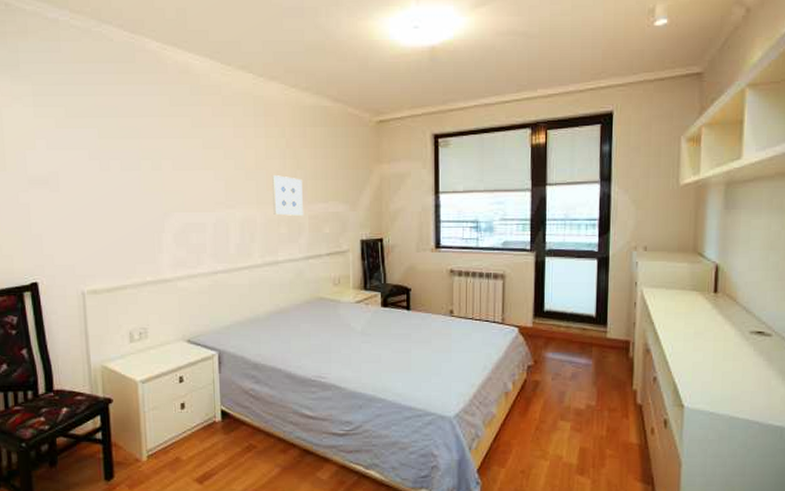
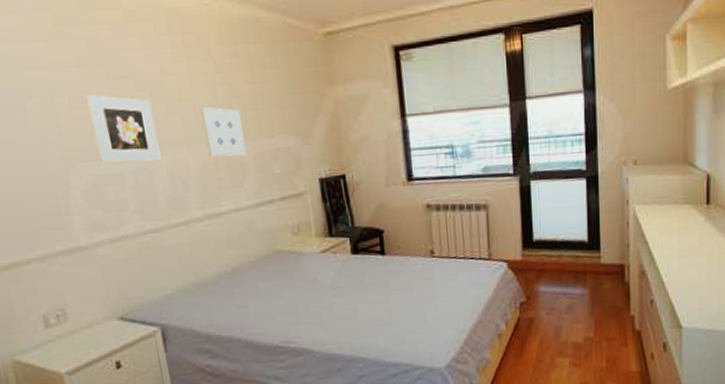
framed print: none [186,160,236,215] -> present [86,95,161,163]

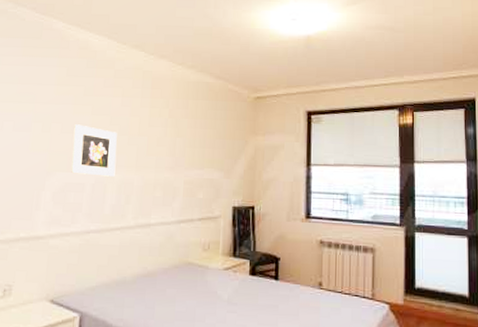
wall art: present [200,107,247,157] -> none [150,142,181,181]

